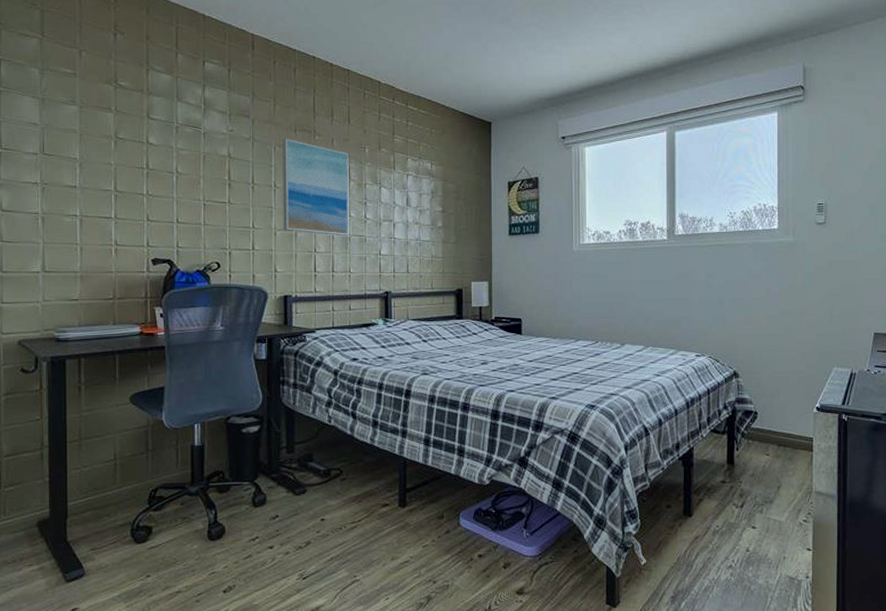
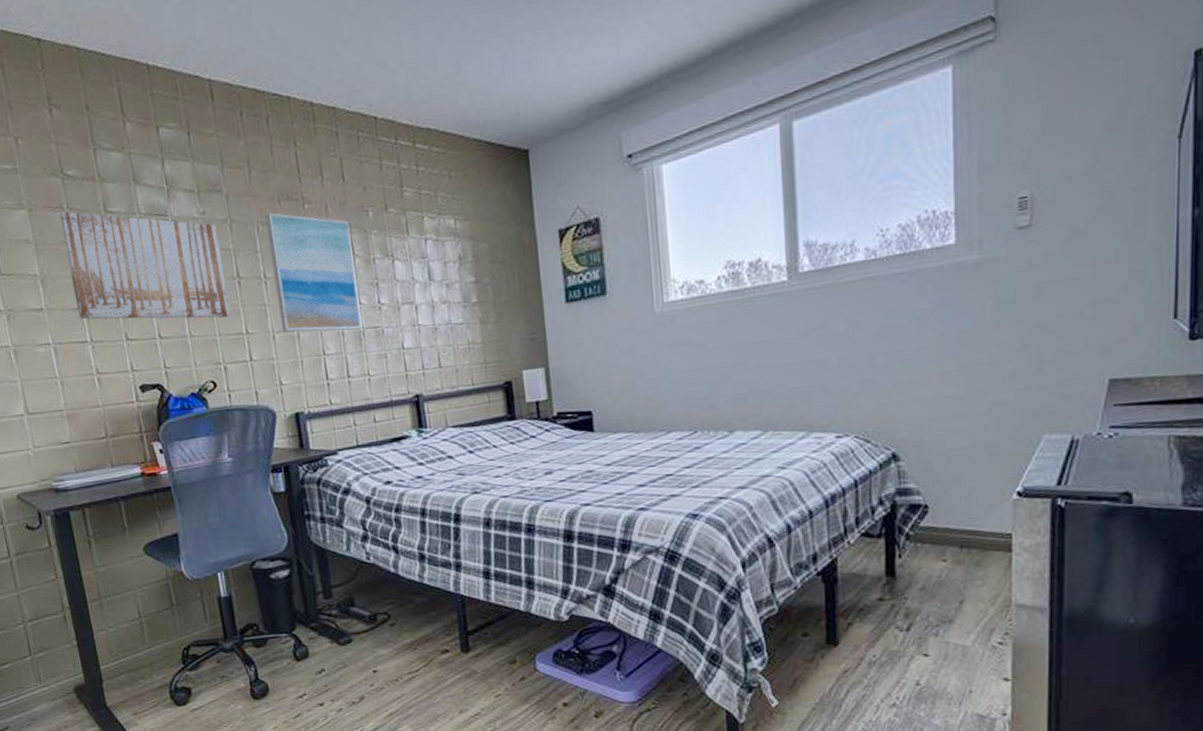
wall art: none [107,113,242,214] -> present [59,211,231,320]

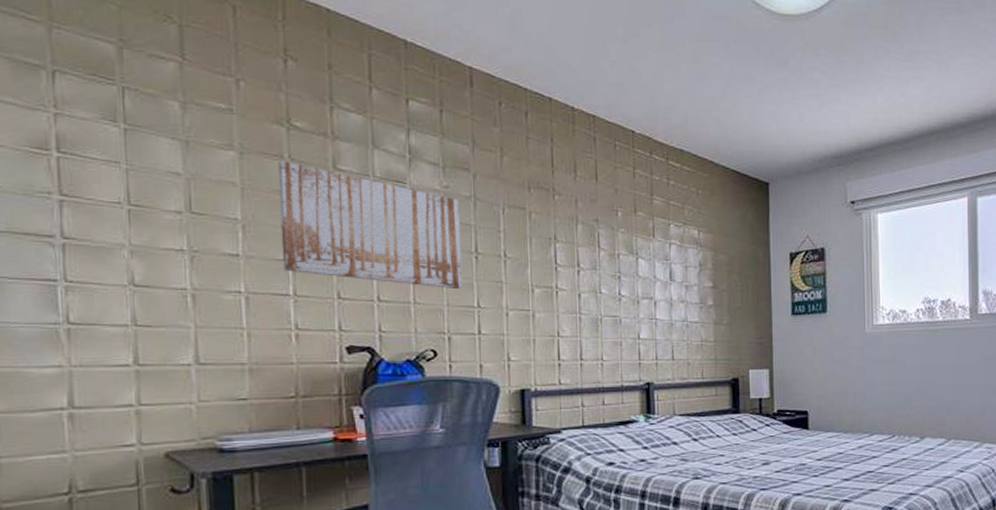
wall art: present [265,212,362,333] -> none [513,198,600,316]

